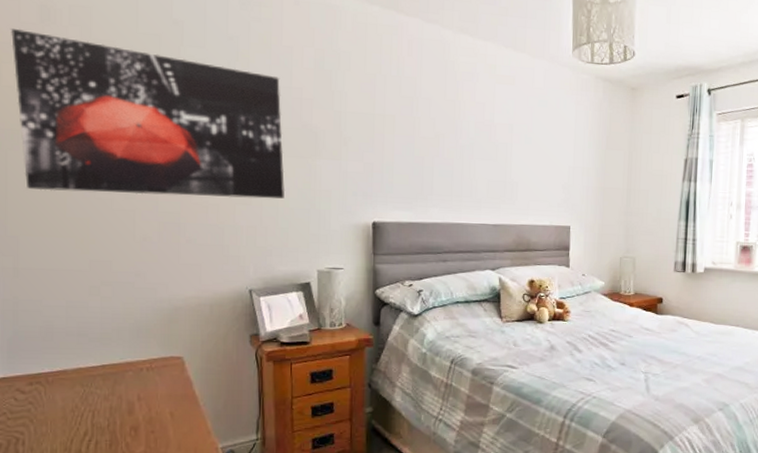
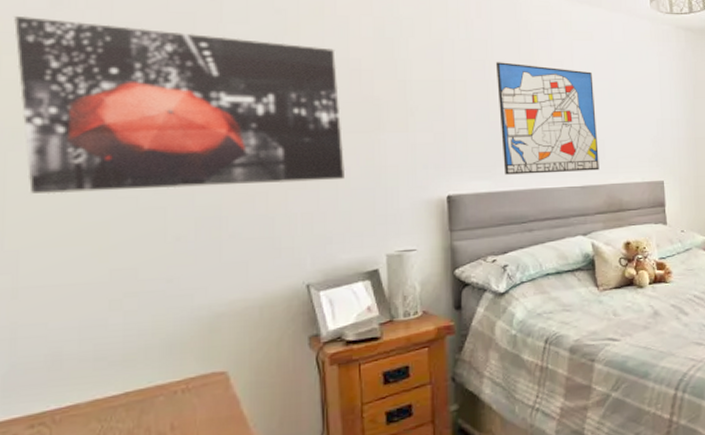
wall art: none [422,100,512,211] -> present [495,62,599,175]

